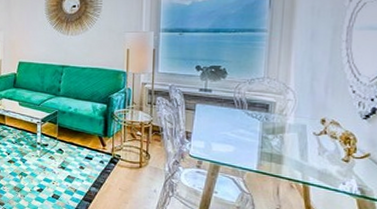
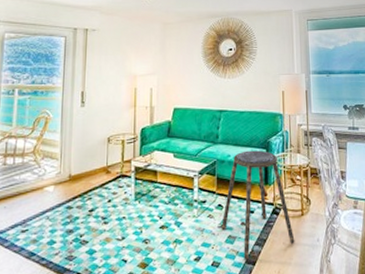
stool: none [61,104,131,198] -> present [221,150,295,260]

